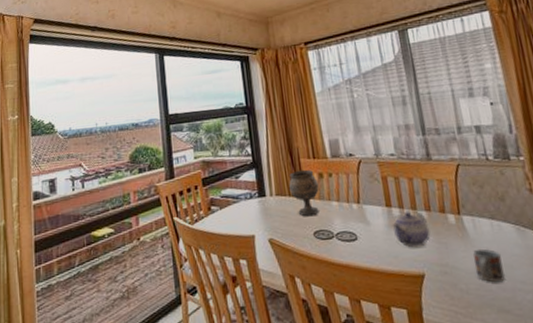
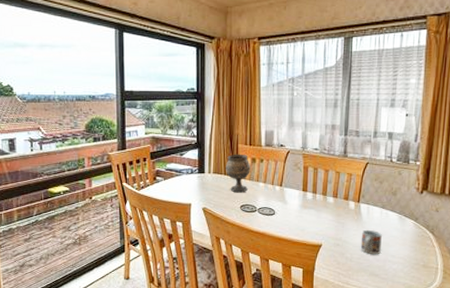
teapot: present [392,211,431,248] -> none [304,196,333,224]

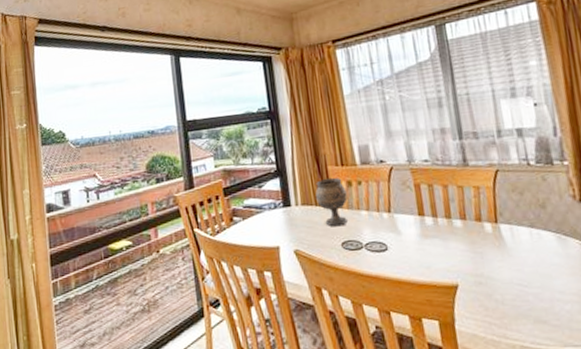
cup: present [360,229,382,255] -> none [510,258,544,293]

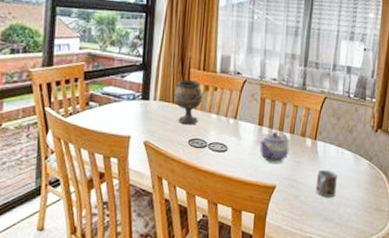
teapot: none [424,220,465,258] -> present [259,131,290,163]
cup: none [510,258,544,293] -> present [315,169,337,198]

